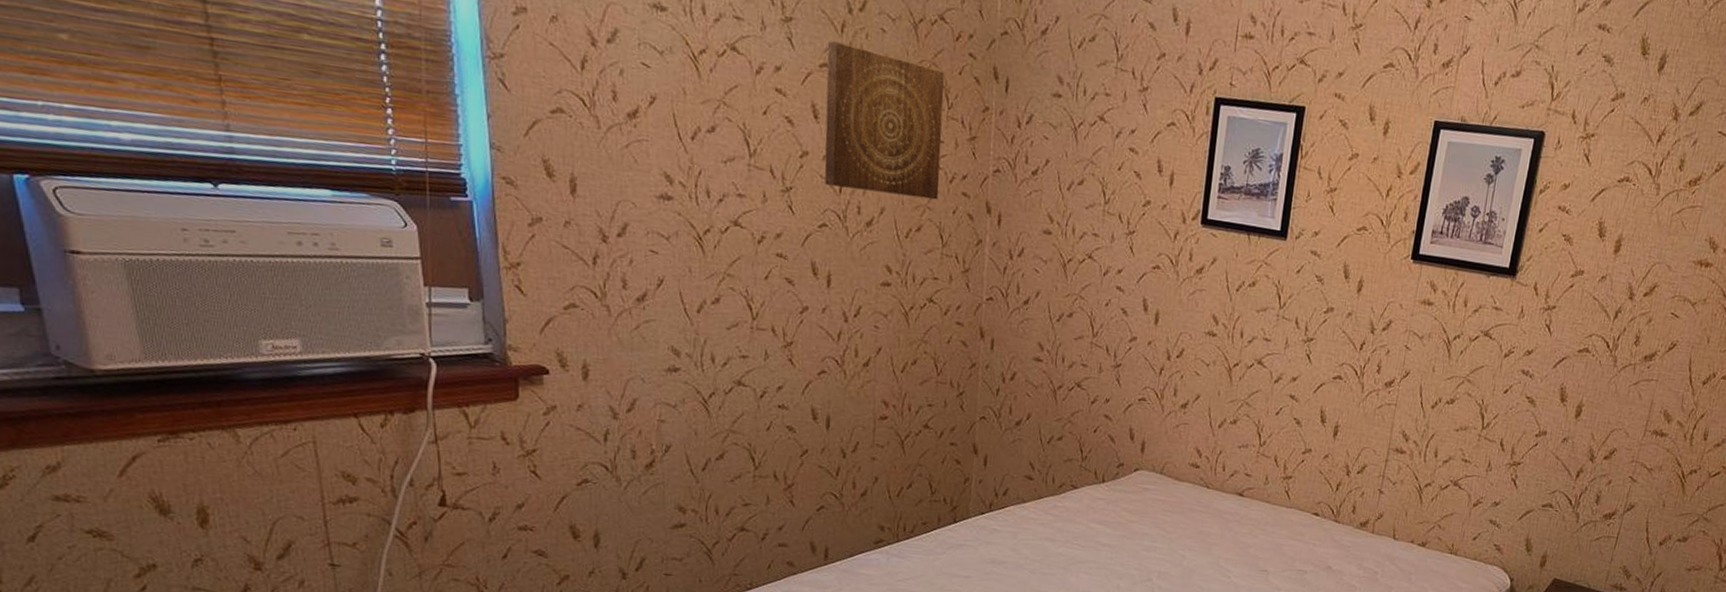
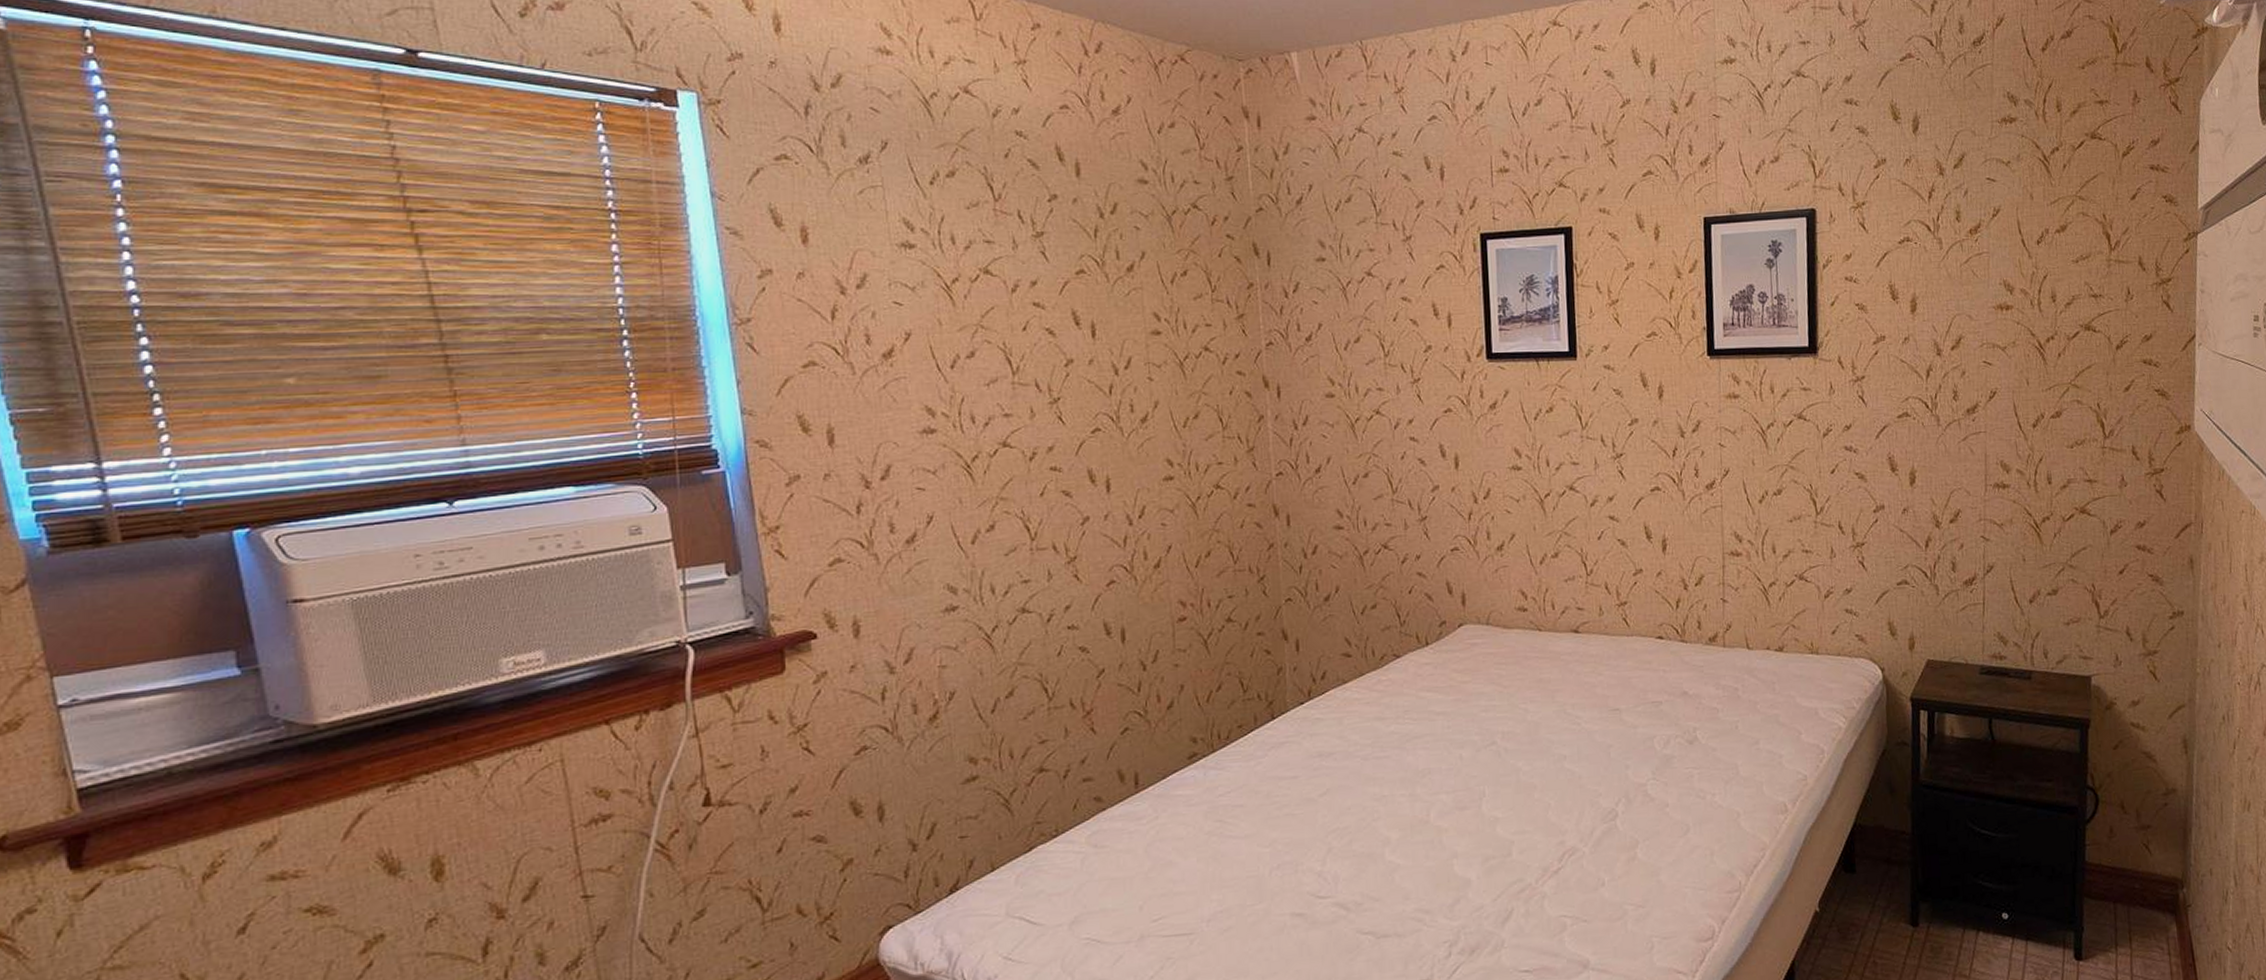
wall art: present [824,41,945,200] -> none [1082,247,1213,389]

